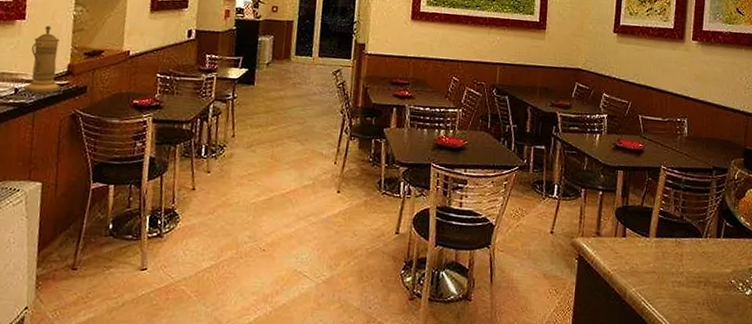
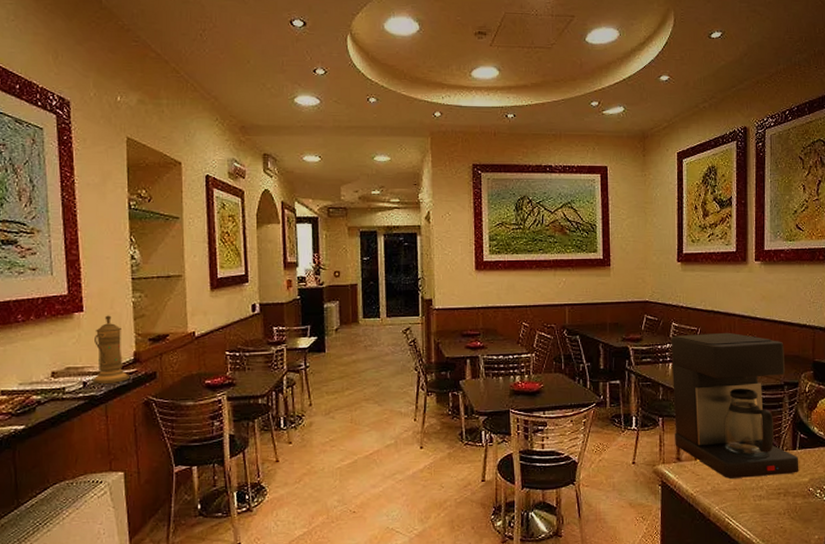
coffee maker: none [596,106,723,263] -> present [671,332,799,478]

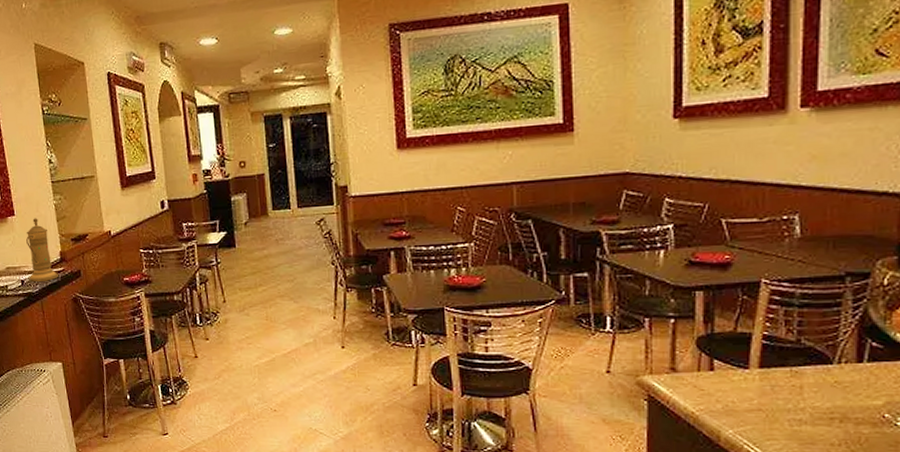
coffee maker: present [671,332,799,478] -> none [663,207,868,396]

